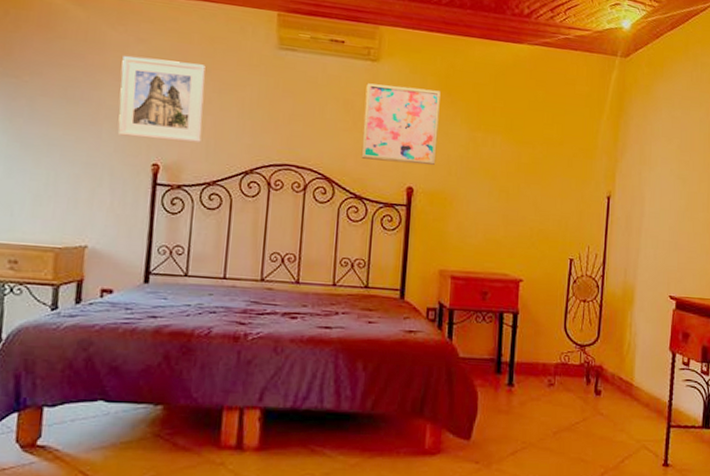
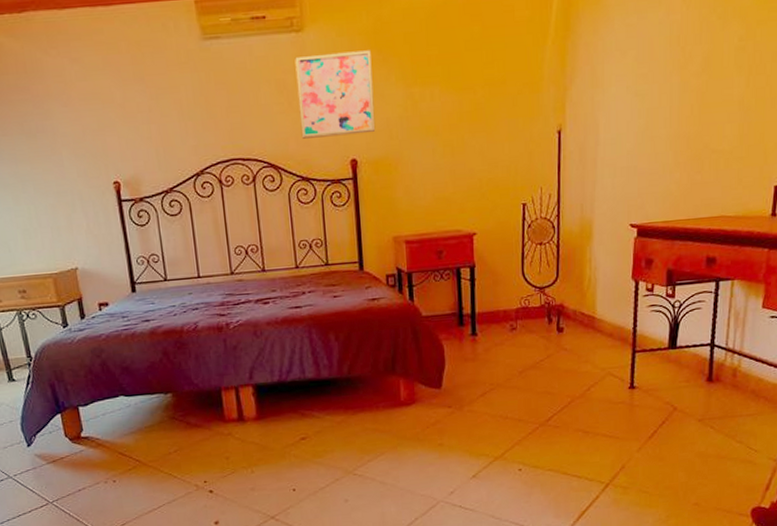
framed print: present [118,56,206,143] -> none [62,73,151,160]

